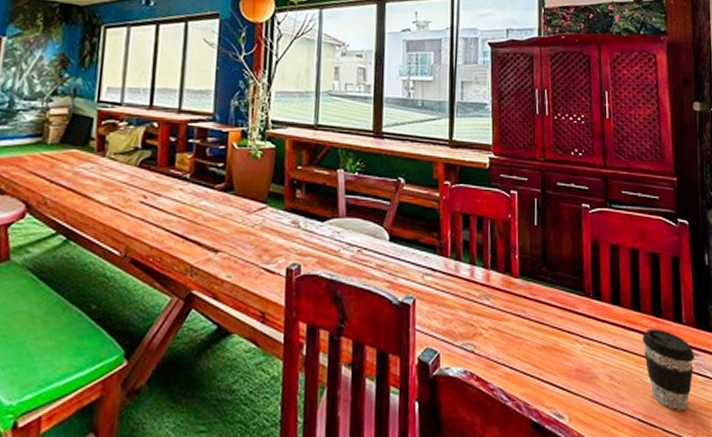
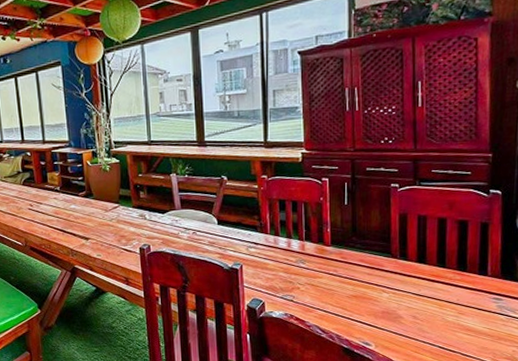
coffee cup: present [643,329,695,412] -> none [446,280,499,342]

